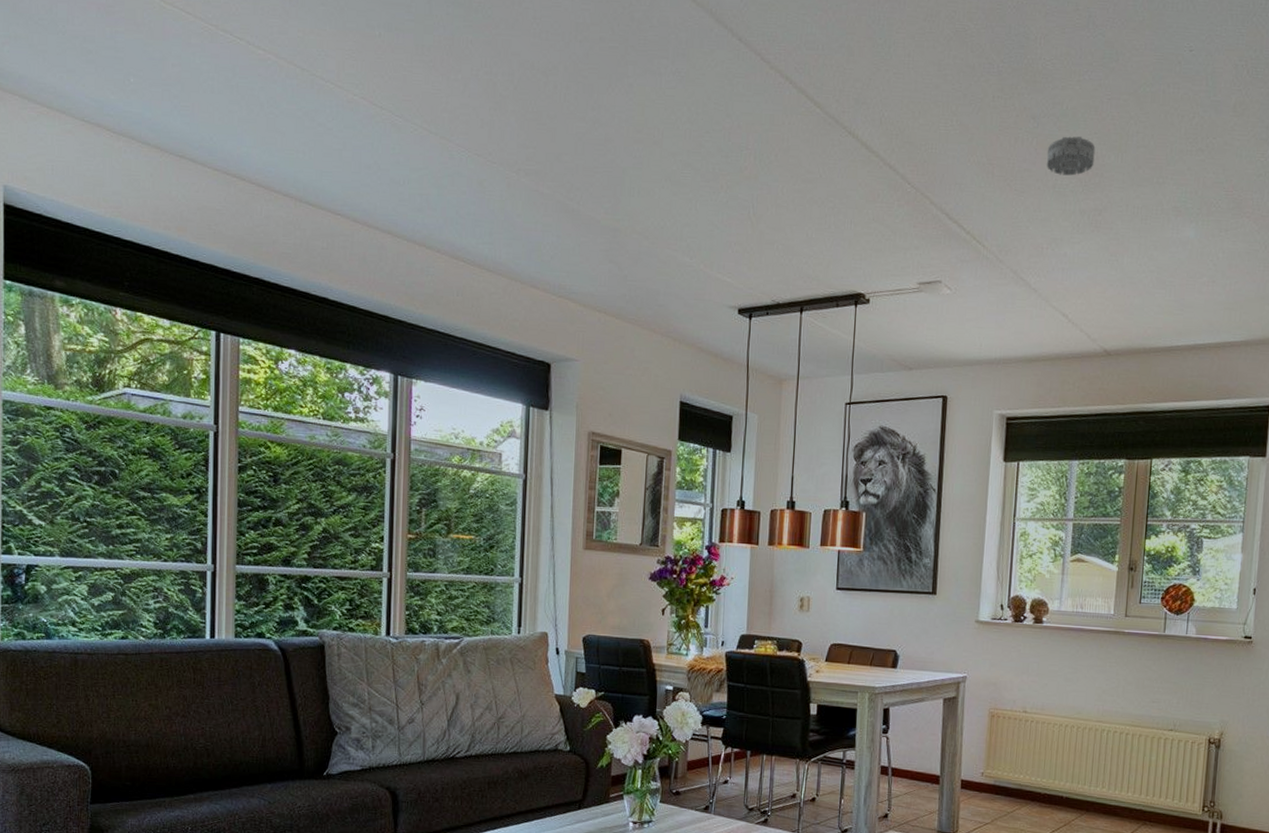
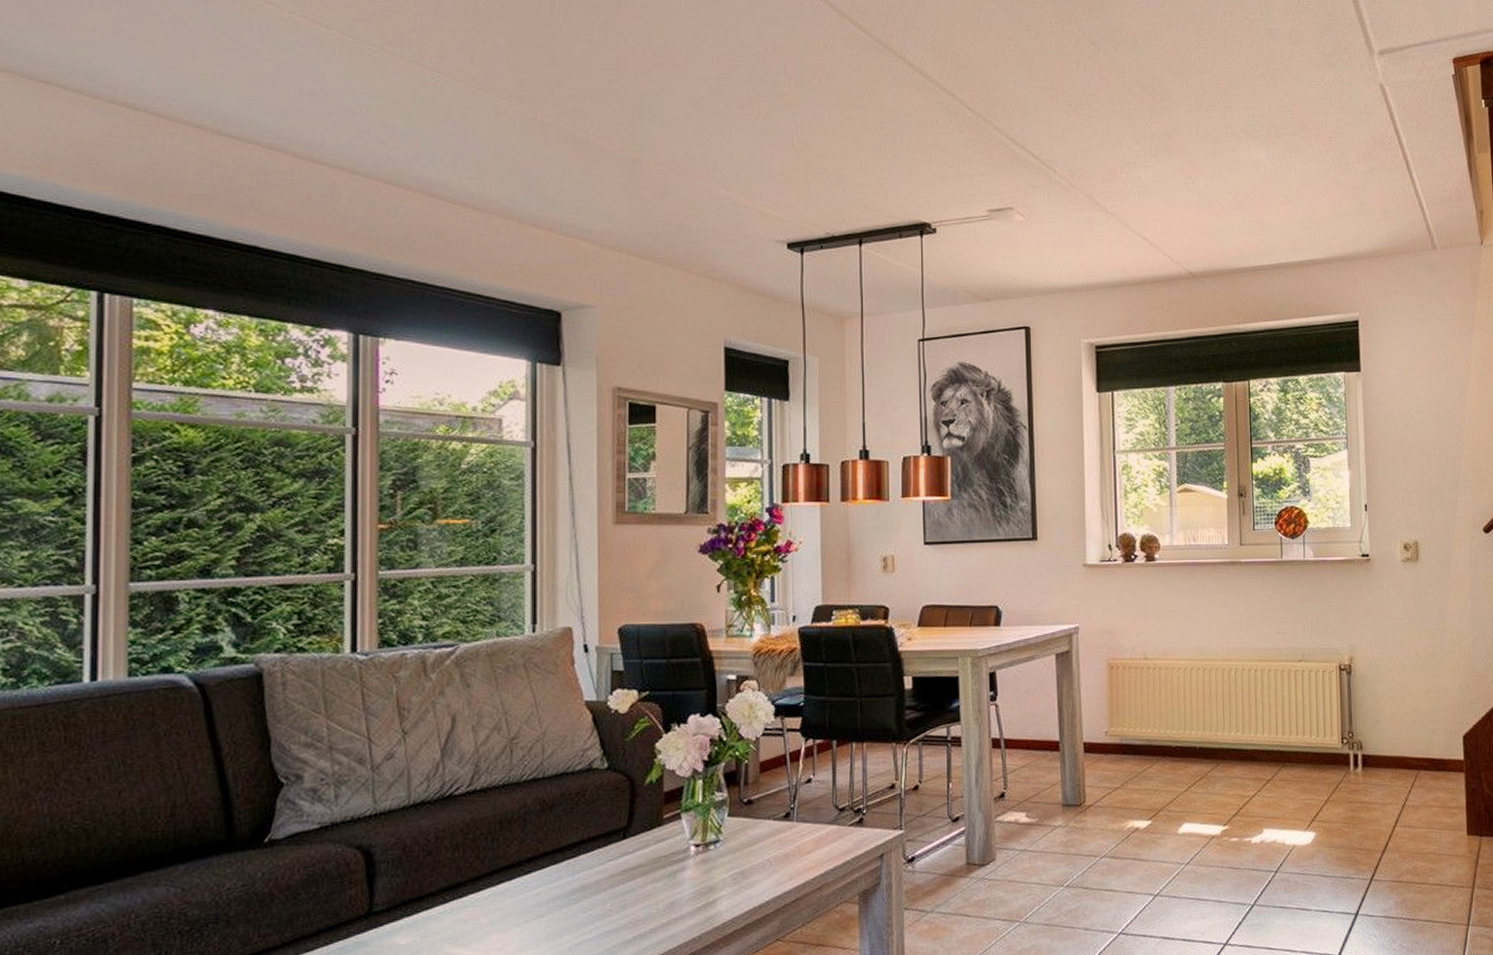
smoke detector: present [1046,136,1096,176] -> none [1110,61,1160,100]

